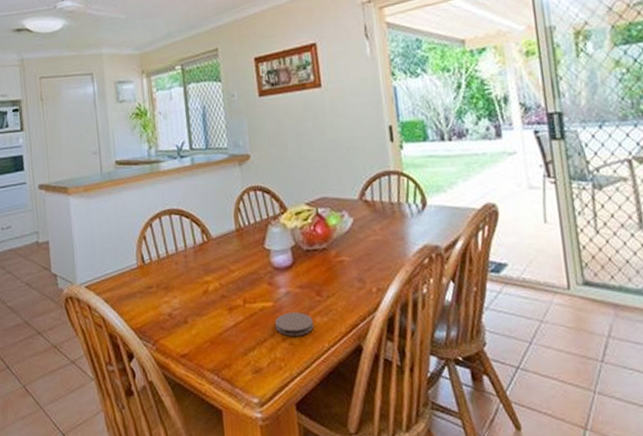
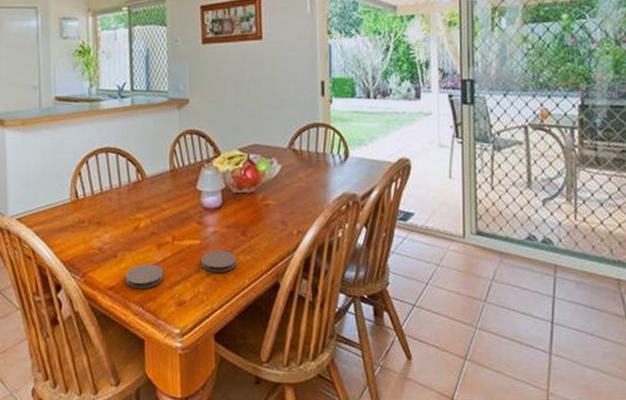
coaster: none [197,329,237,356] -> present [125,264,163,289]

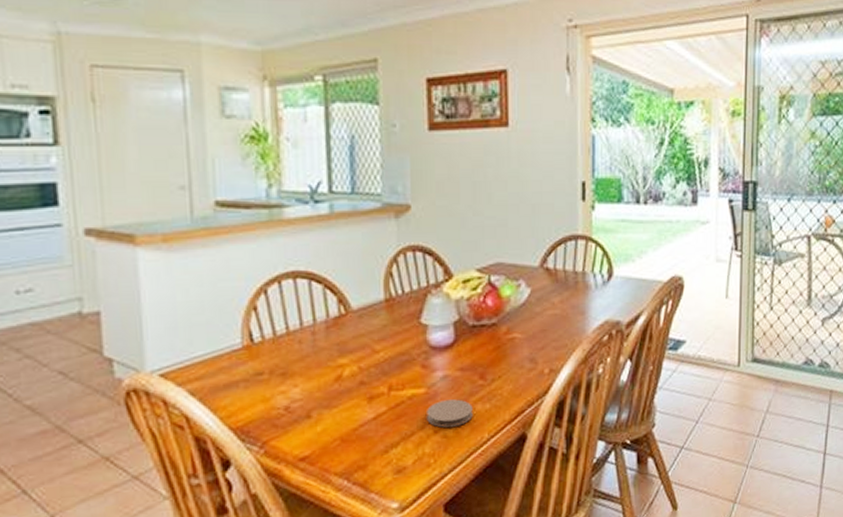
coaster: present [125,264,163,289] -> none [323,423,376,457]

